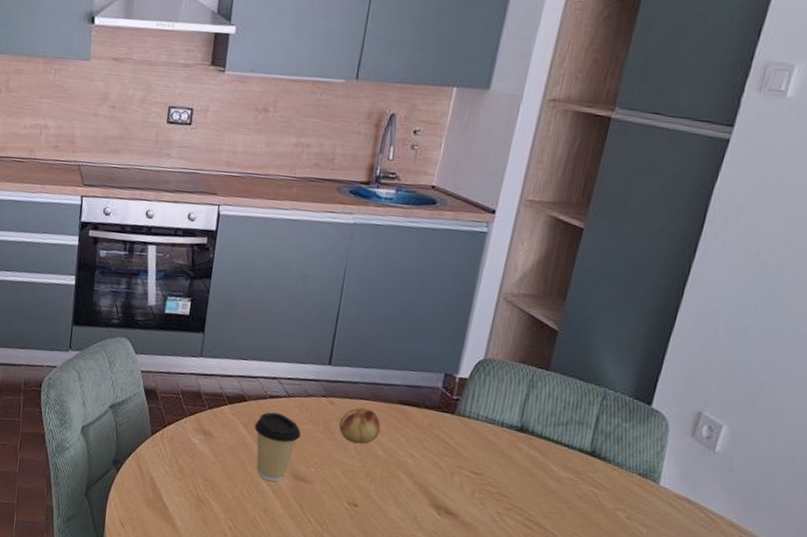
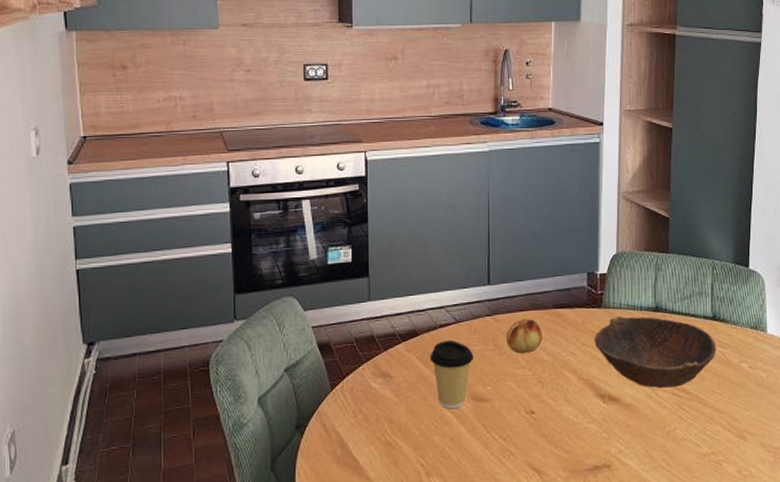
bowl: none [439,427,589,518] -> present [594,316,716,388]

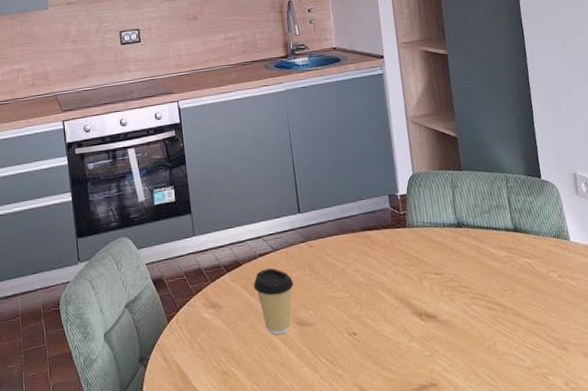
fruit: present [507,318,542,354] -> none [321,242,355,277]
bowl: present [594,316,716,388] -> none [403,233,524,303]

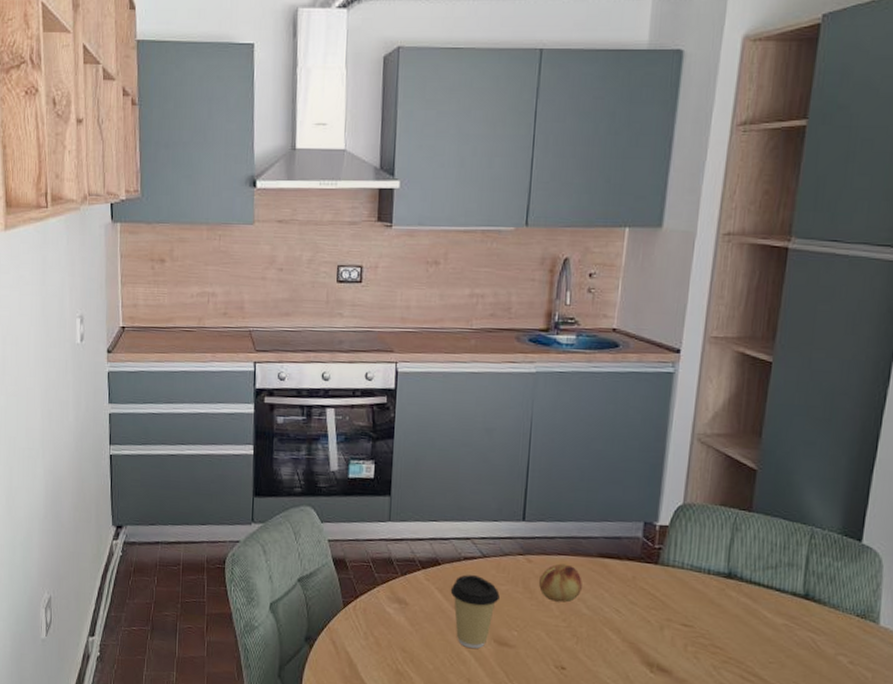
fruit: none [321,242,355,277] -> present [539,563,582,603]

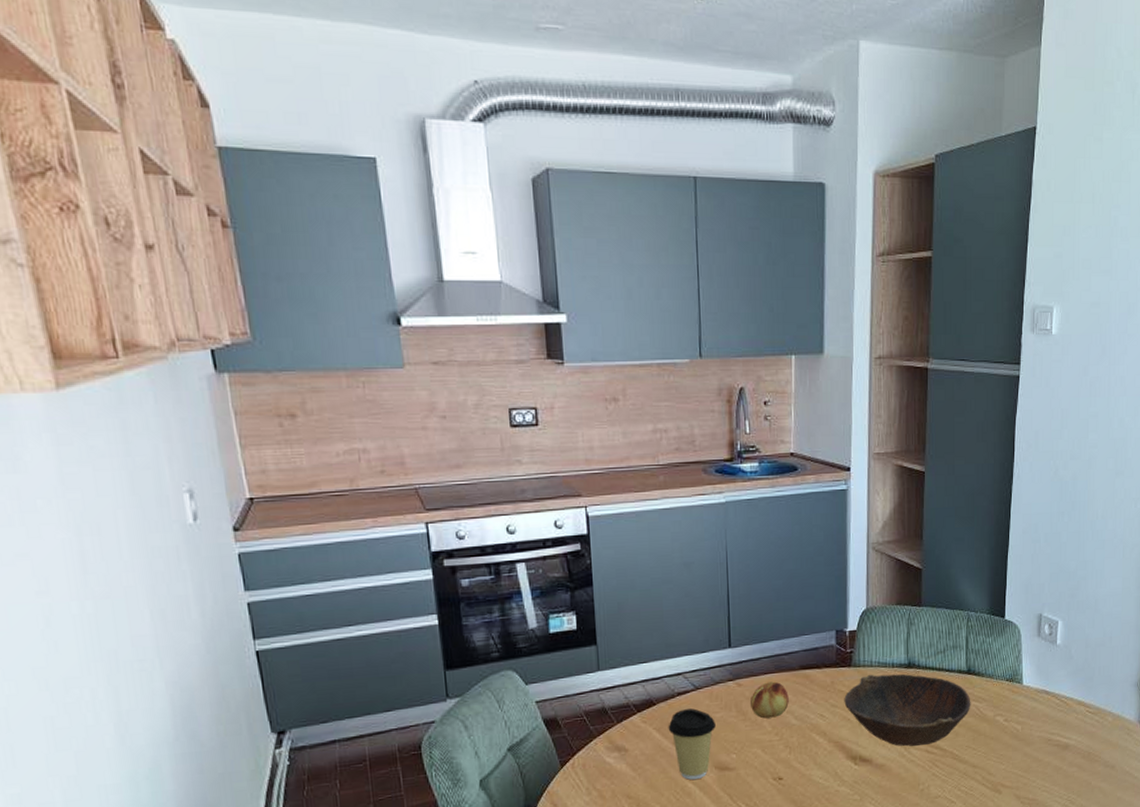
bowl: none [645,576,806,670] -> present [844,673,971,747]

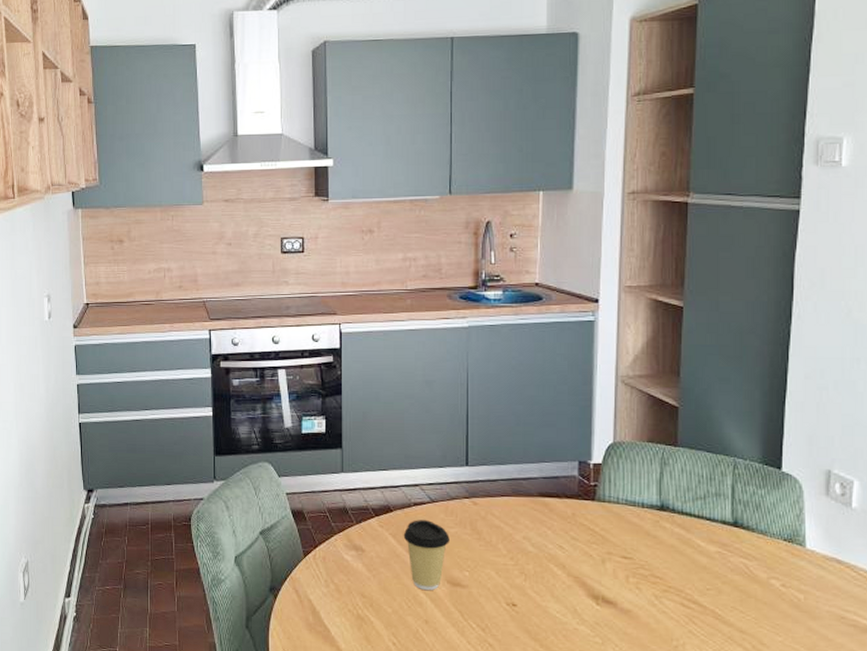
fruit: present [750,681,789,719] -> none [486,504,526,542]
bowl: present [844,673,971,747] -> none [586,511,738,597]

